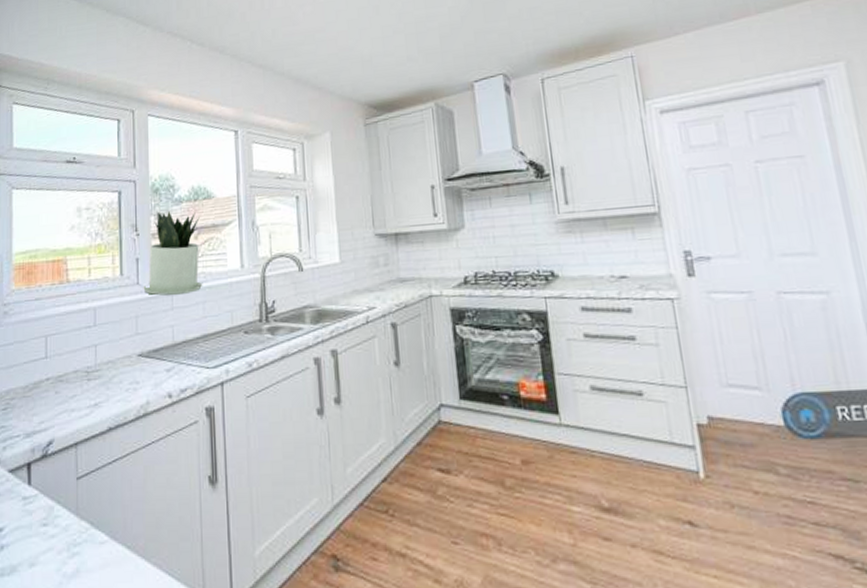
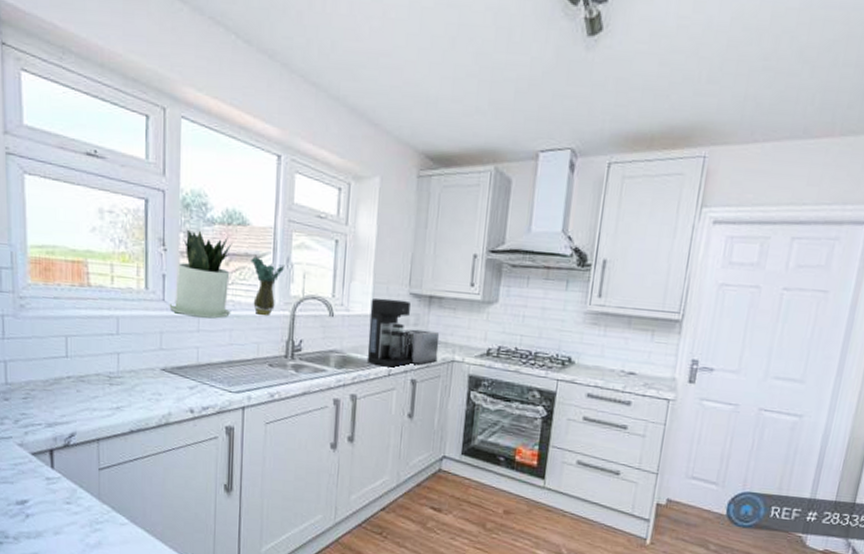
vase: none [218,224,251,283] -> present [251,255,285,317]
coffee maker: none [338,242,388,314] -> present [366,298,411,368]
toaster: none [373,268,415,307] -> present [402,329,440,366]

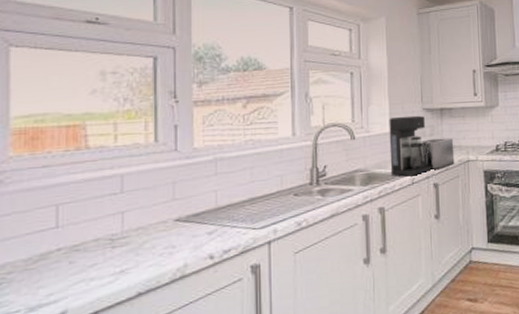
planter: present [169,229,232,319] -> none [182,79,251,163]
vase: present [251,255,285,317] -> none [269,94,304,150]

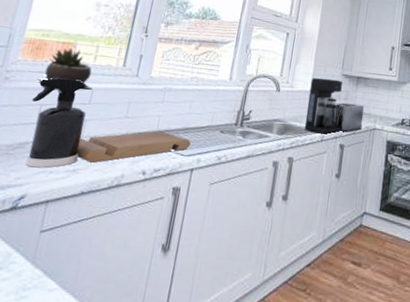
succulent plant: none [43,131,119,185] -> present [37,48,92,91]
spray bottle: none [43,166,123,279] -> present [26,77,86,168]
cutting board: none [120,207,261,259] -> present [77,131,191,163]

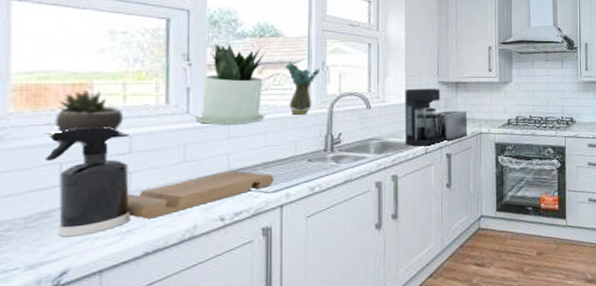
planter: none [141,21,204,92] -> present [194,43,266,126]
vase: none [214,42,245,91] -> present [285,62,321,116]

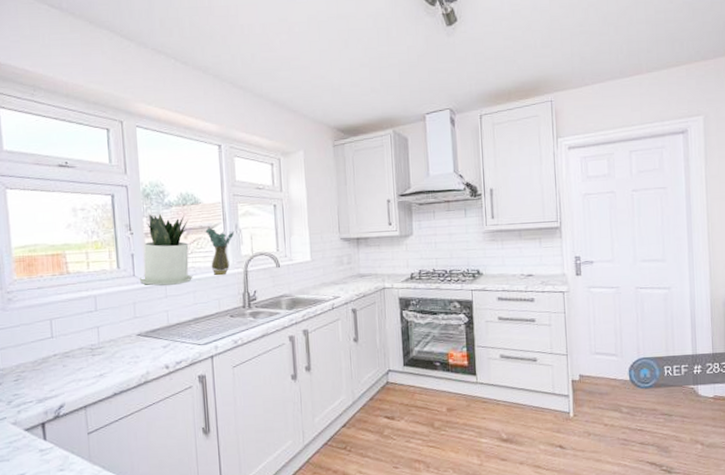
spray bottle: present [45,126,131,238] -> none [40,288,101,379]
succulent plant: present [46,90,127,143] -> none [39,259,93,303]
cutting board: present [127,170,274,219] -> none [97,325,204,366]
coffee maker: present [404,88,445,146] -> none [309,244,350,302]
toaster: present [435,110,468,141] -> none [338,266,371,297]

